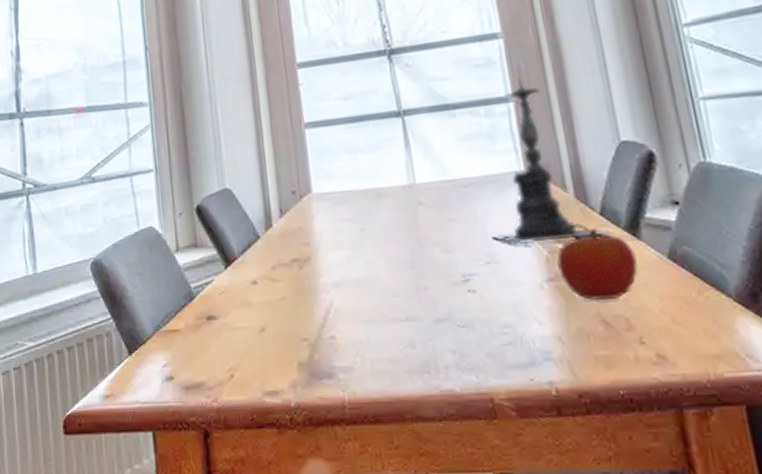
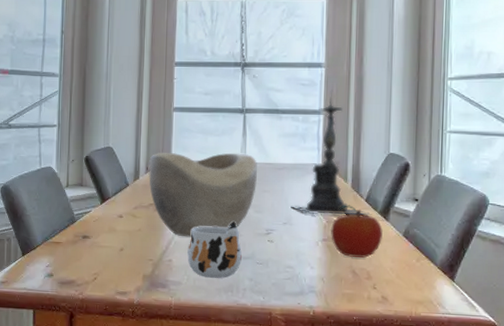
decorative bowl: none [282,171,437,301] -> present [149,152,257,238]
mug: none [354,268,435,356] -> present [187,220,242,278]

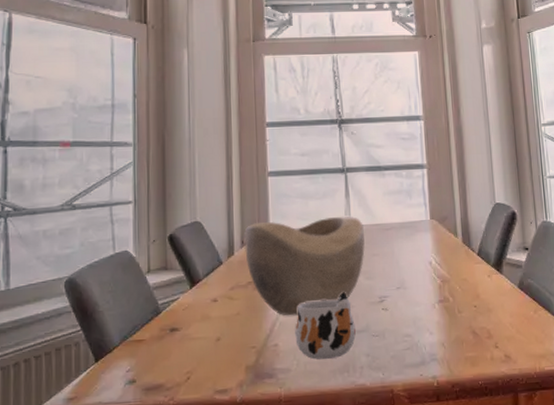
candle holder: present [291,91,370,215] -> none [403,143,483,276]
fruit: present [331,205,383,258] -> none [446,261,499,318]

